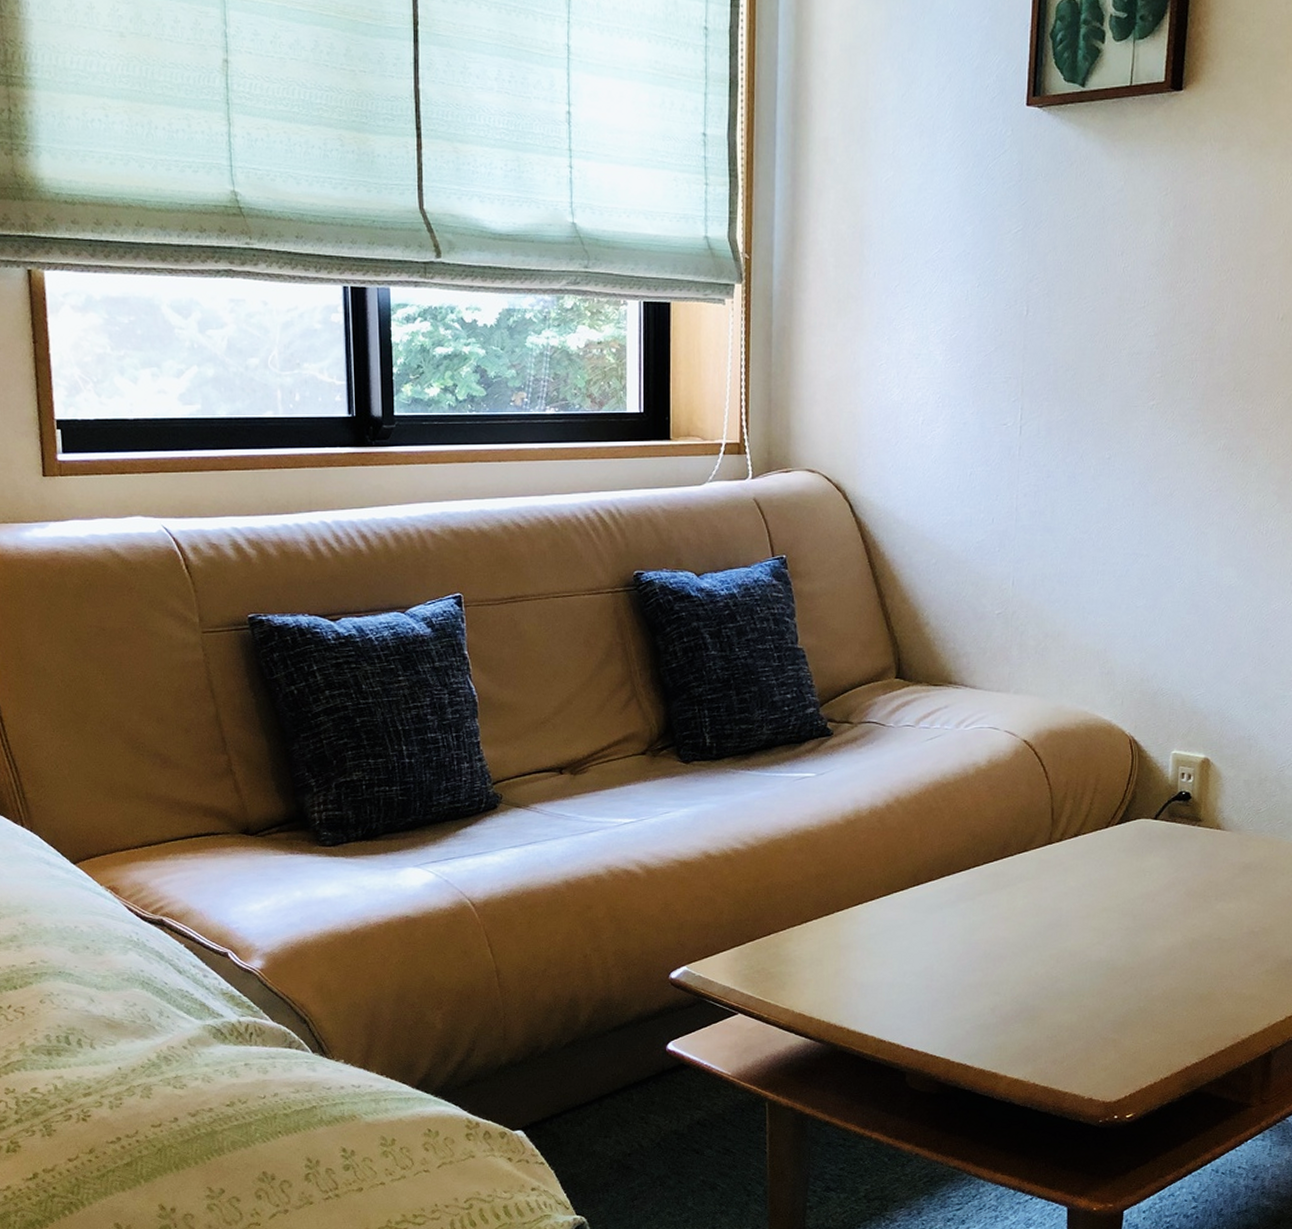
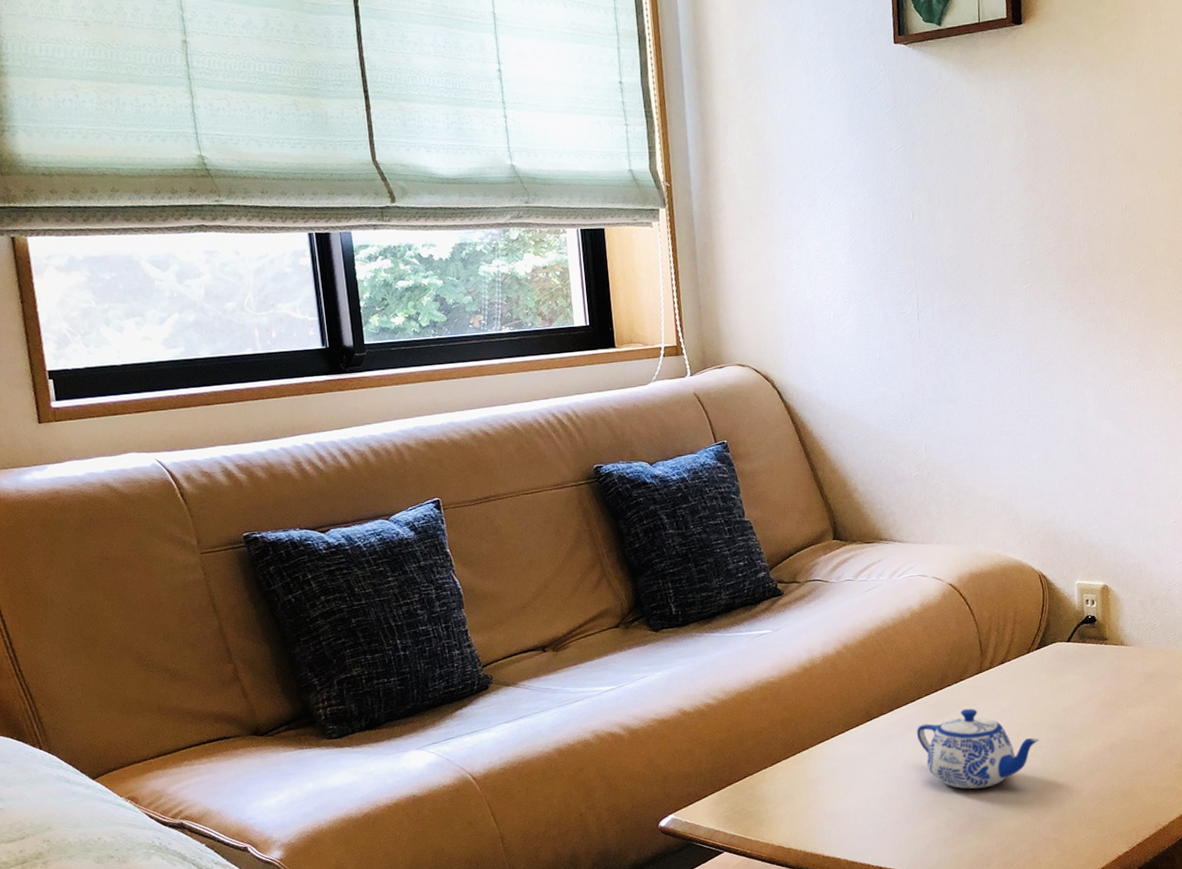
teapot: none [968,883,1109,974] -> present [916,708,1039,789]

